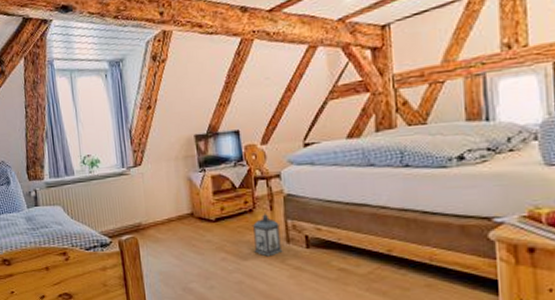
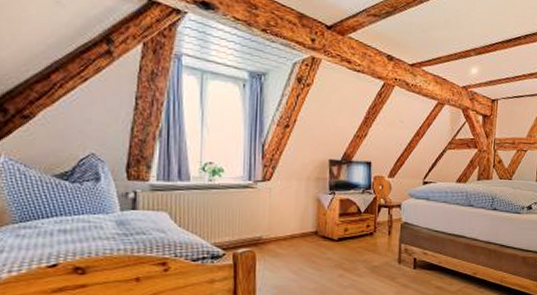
lantern: present [252,213,283,257] -> none [369,236,395,275]

